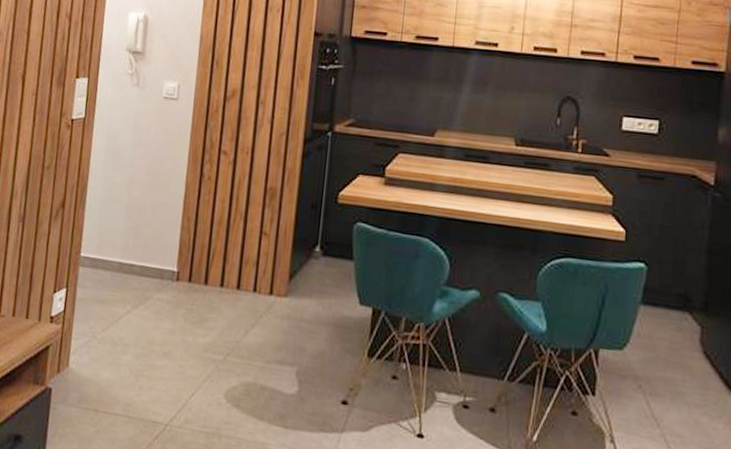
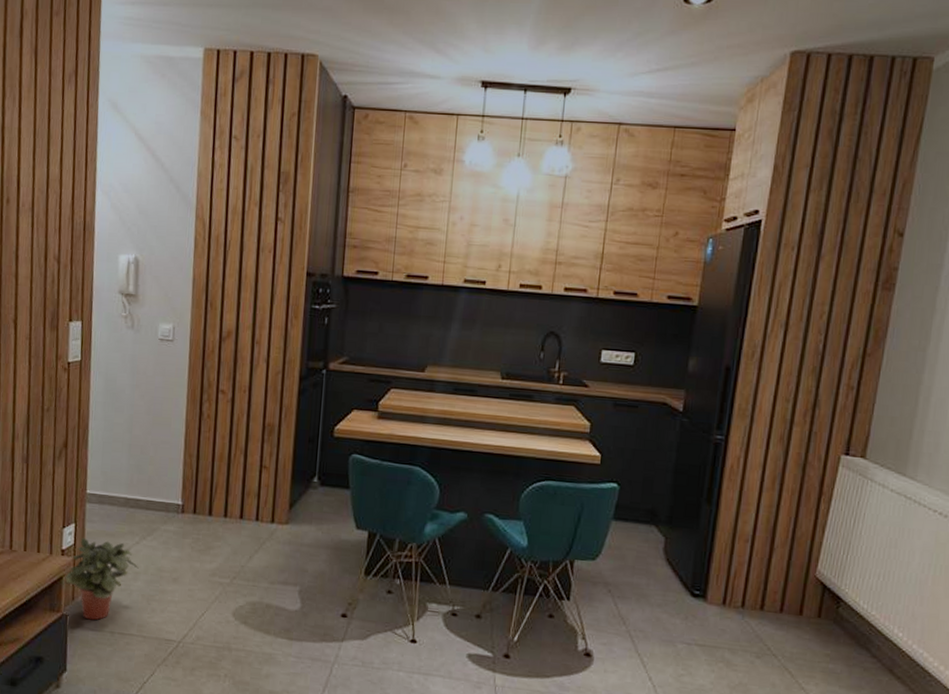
potted plant: none [49,304,129,397] -> present [62,538,139,621]

